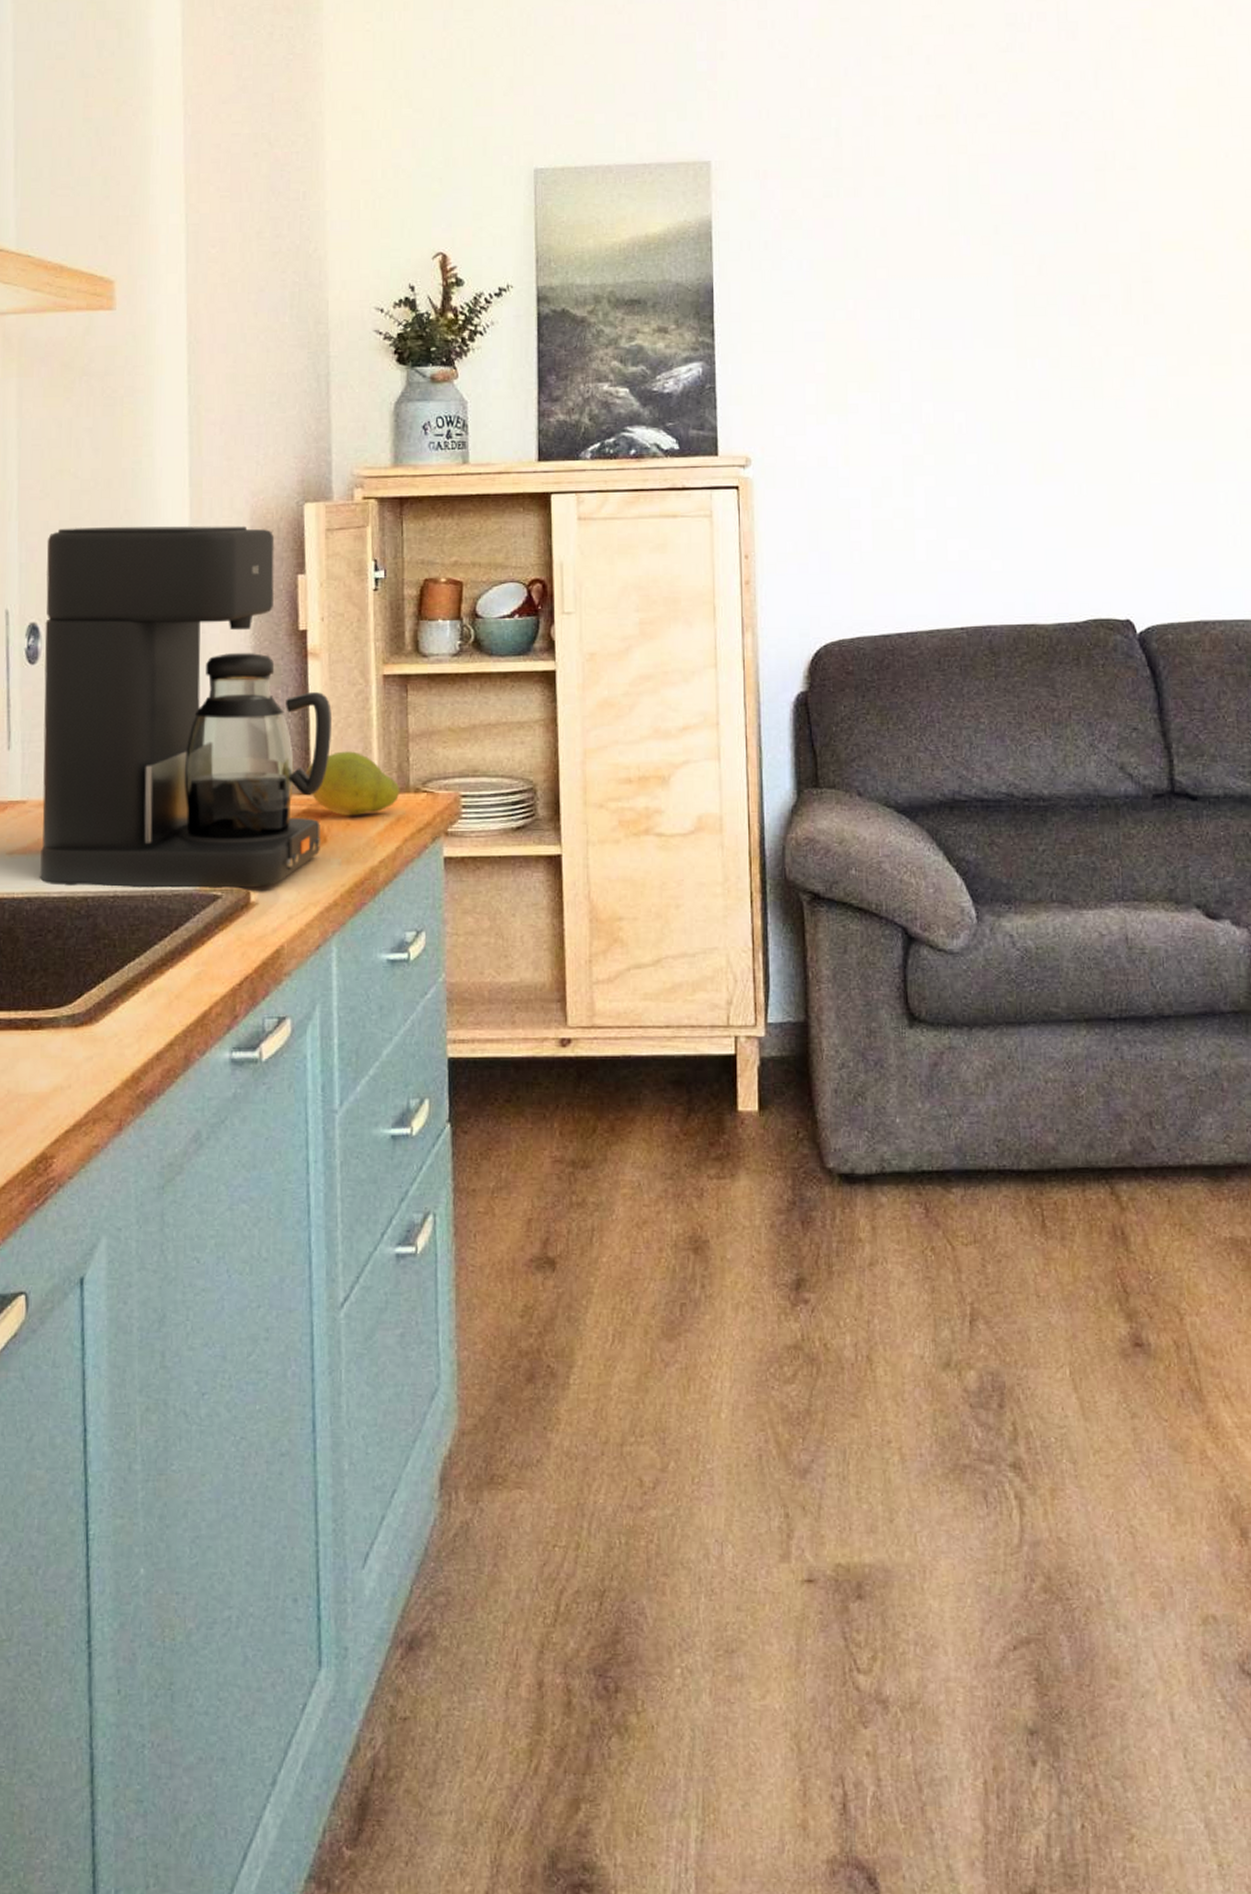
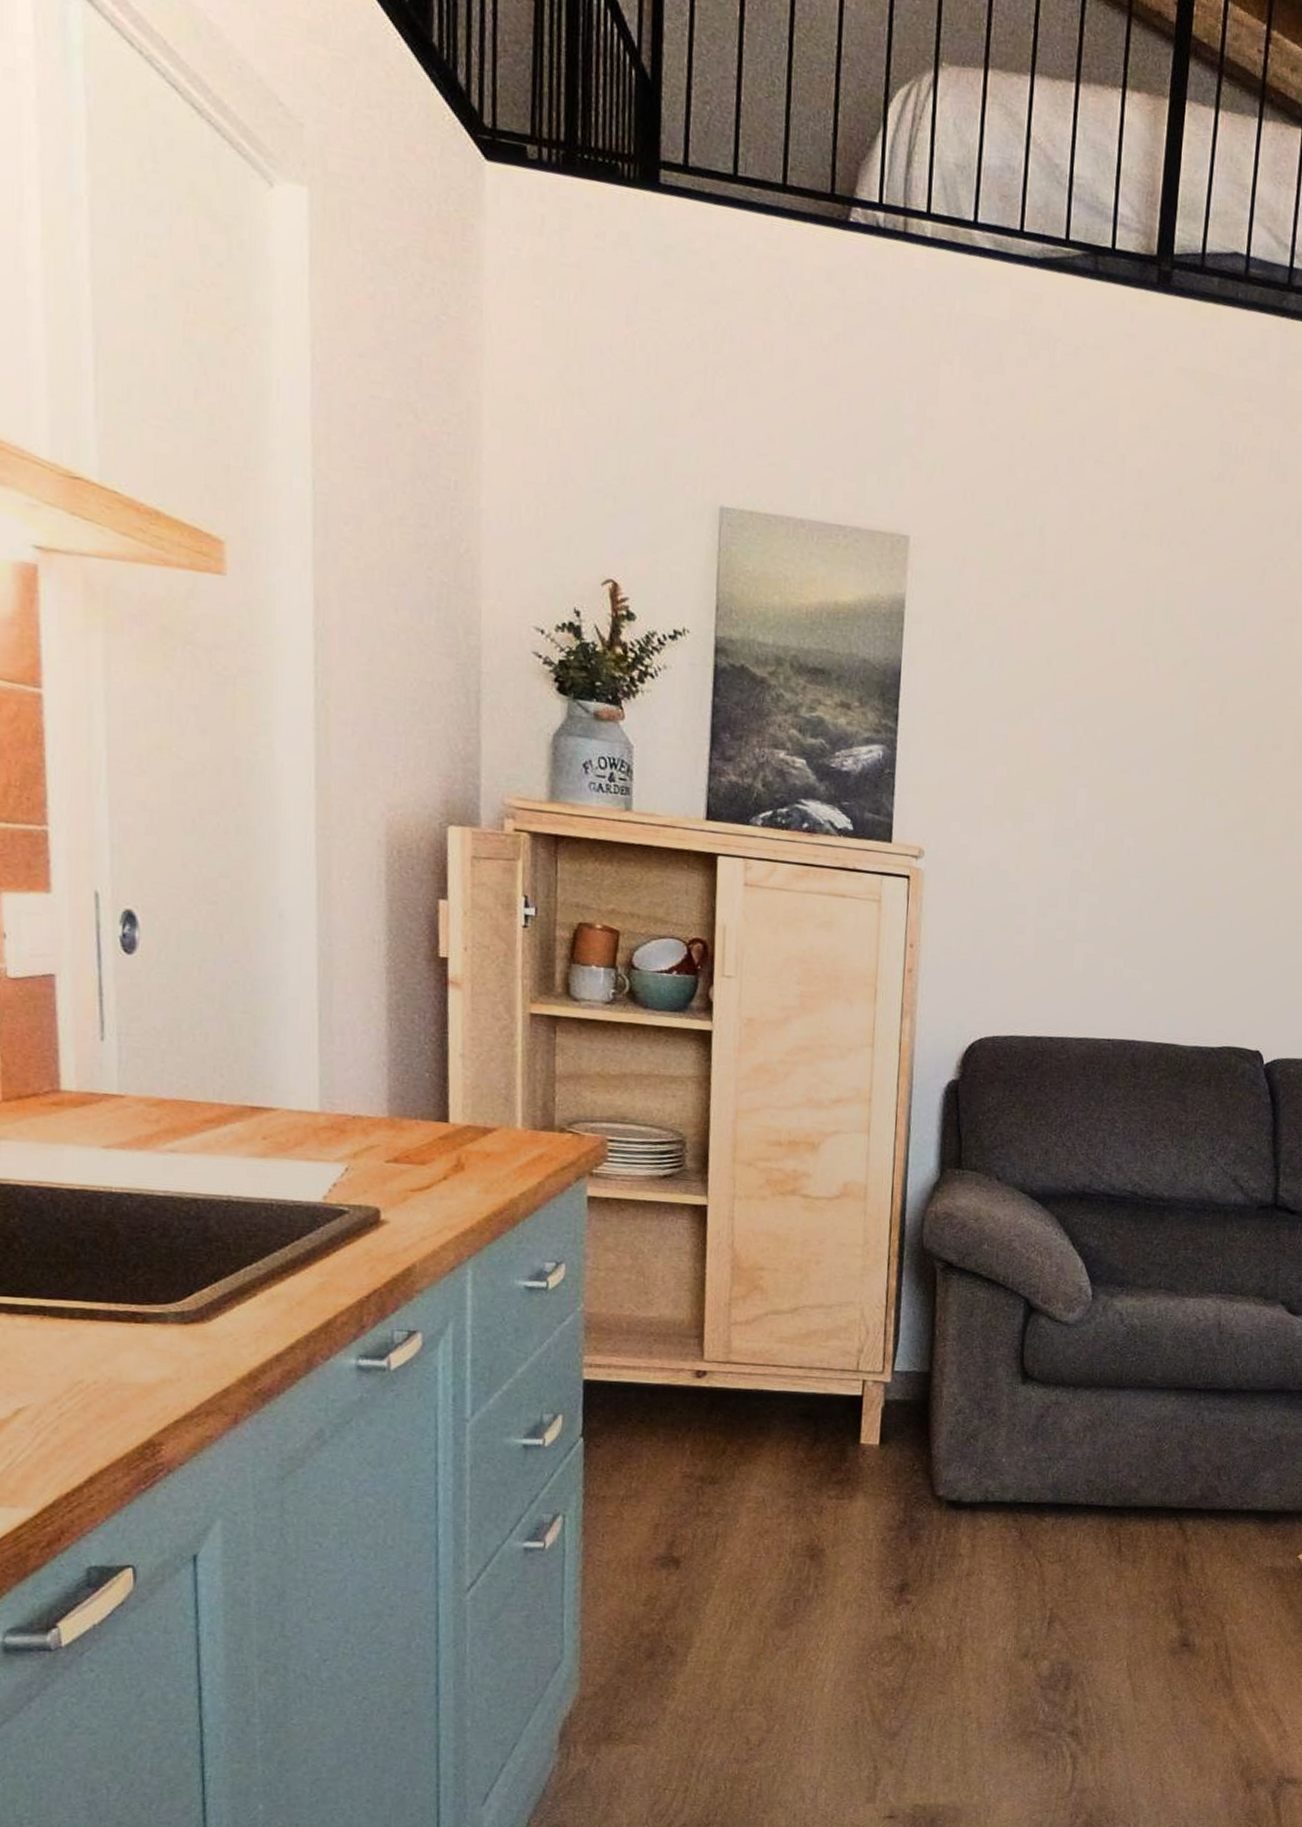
coffee maker: present [40,526,332,888] -> none [142,811,473,1207]
fruit: present [306,751,400,816] -> none [443,1083,544,1148]

